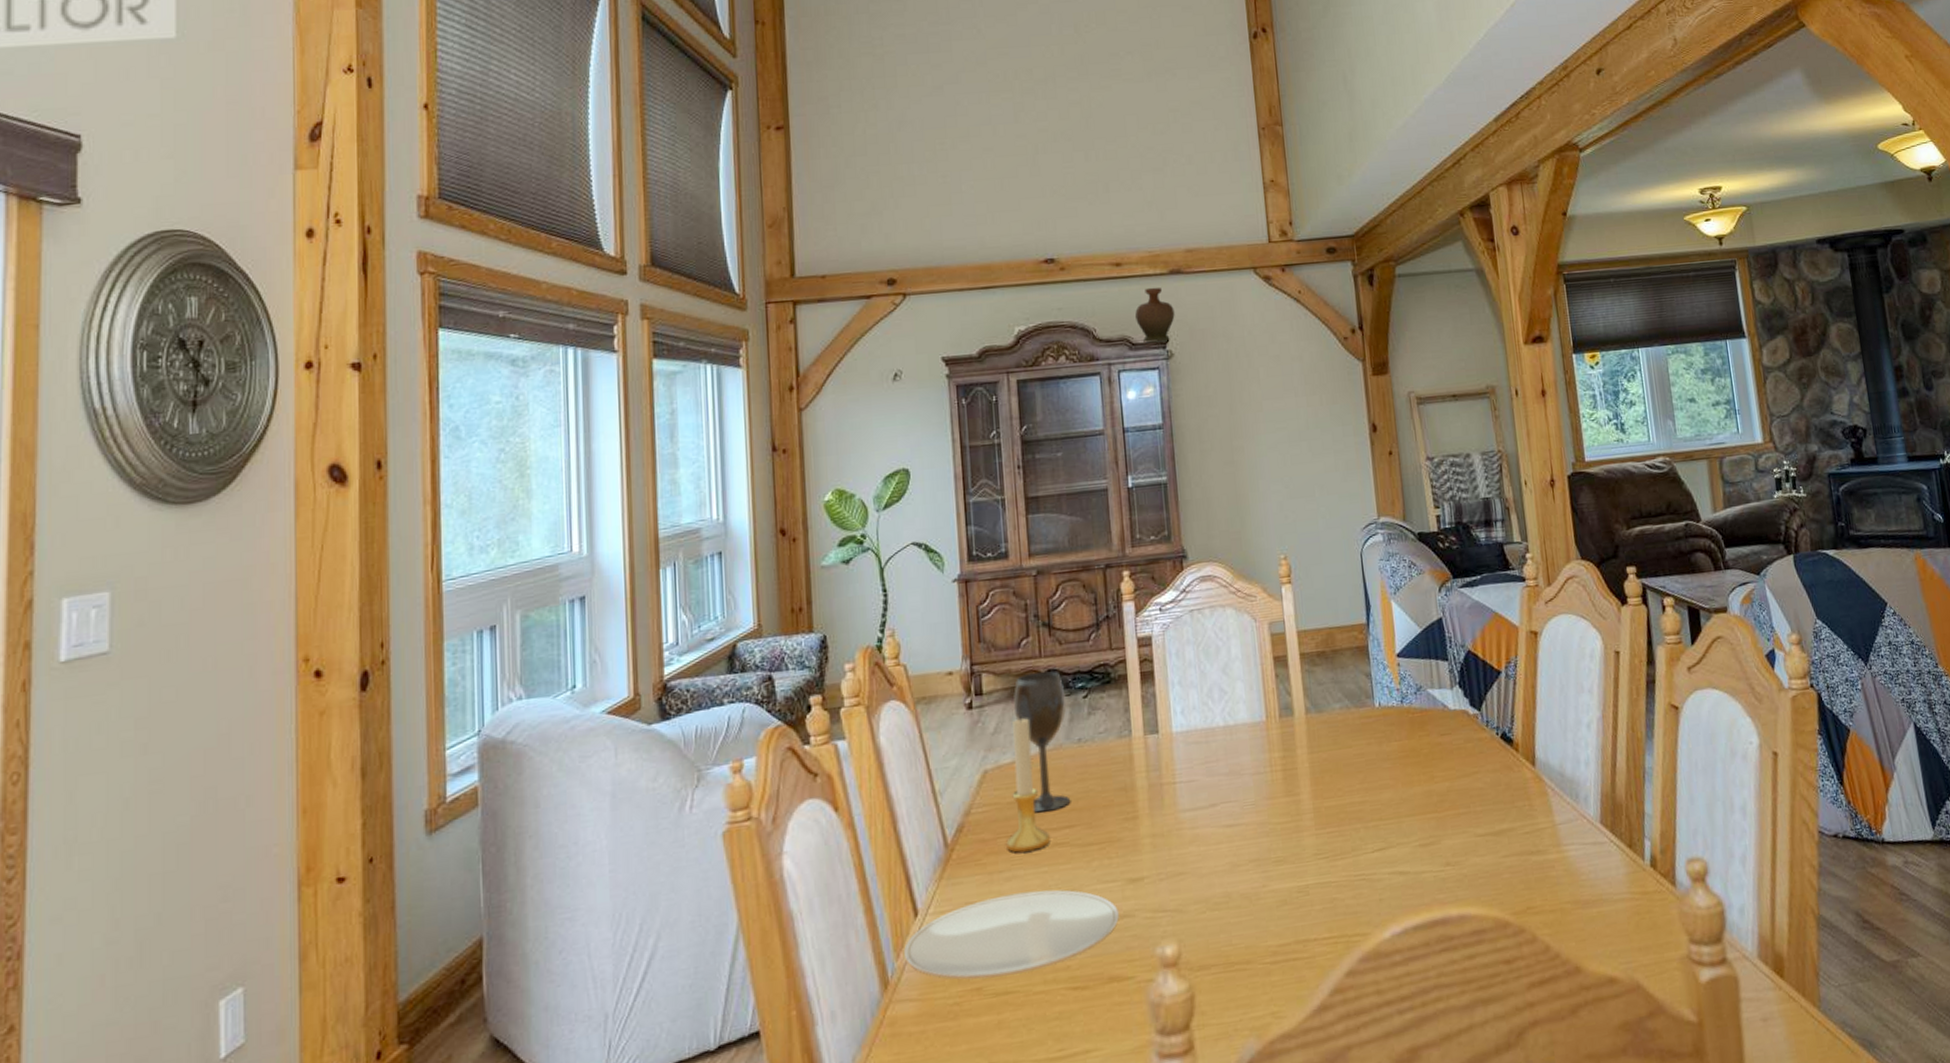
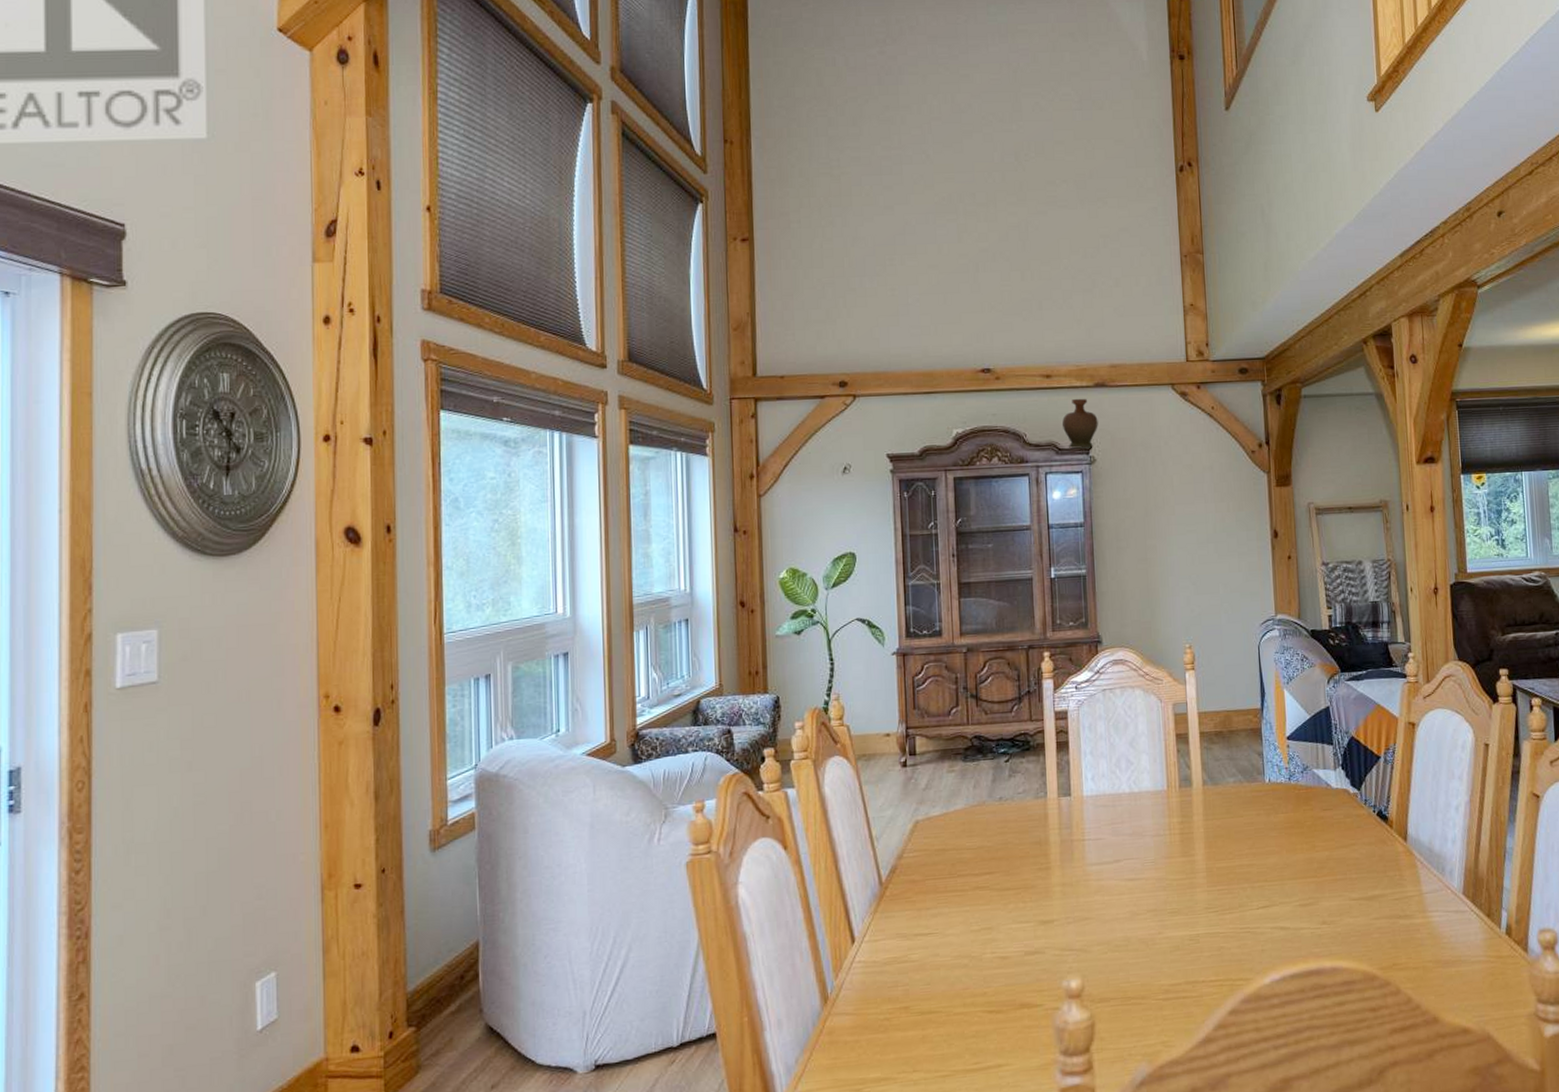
plate: present [904,889,1119,980] -> none [842,926,1031,1000]
candle holder: present [1005,716,1050,853] -> none [932,775,972,893]
wine glass: present [1013,671,1071,813] -> none [942,737,992,860]

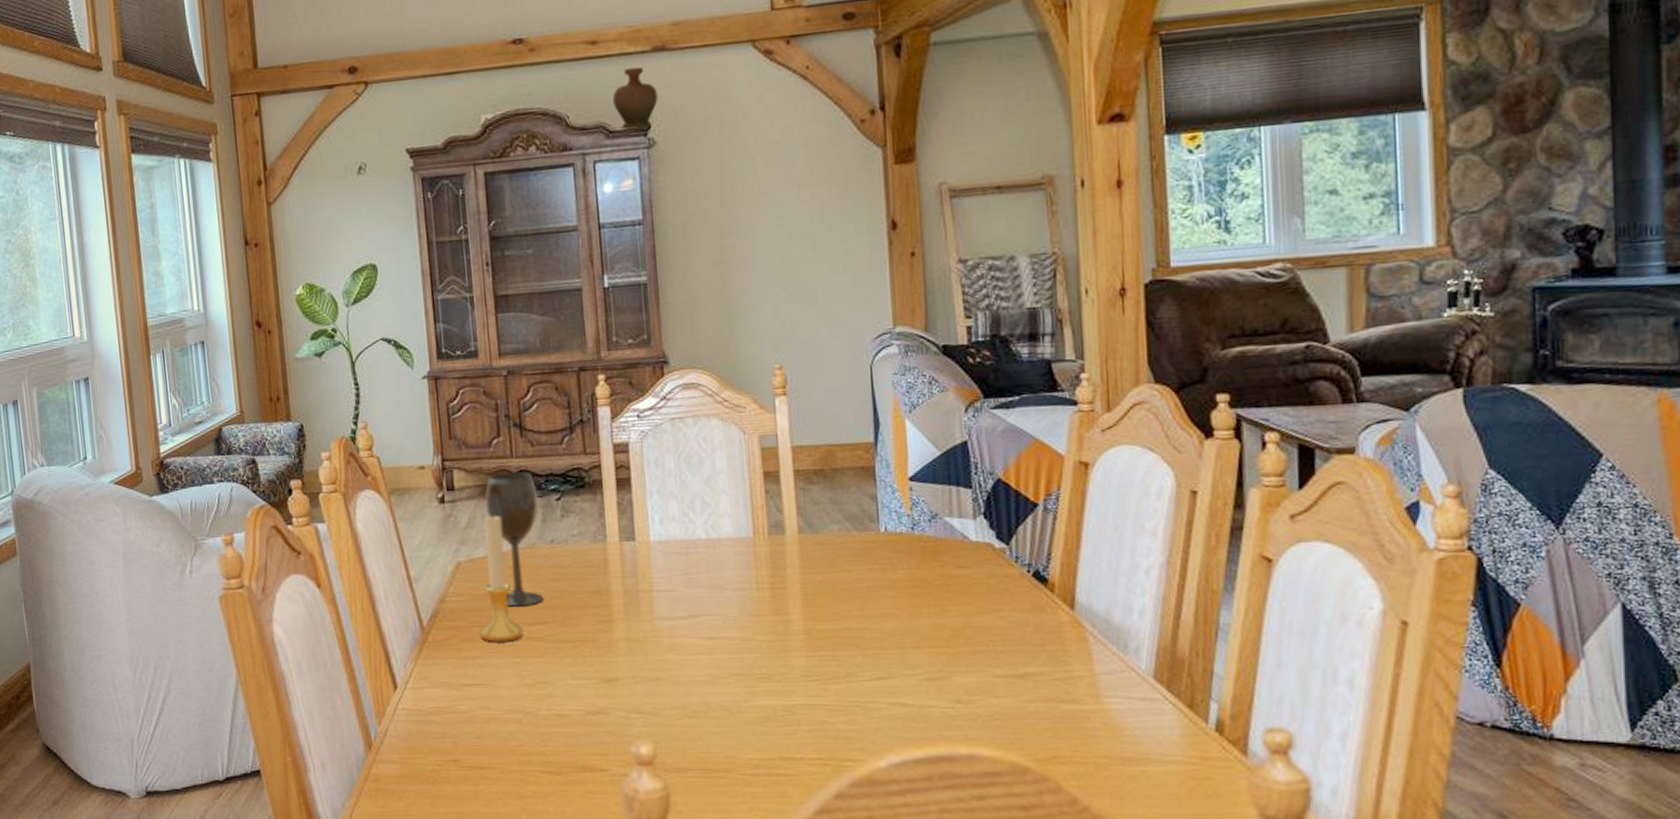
candle holder: none [932,775,972,893] -> present [479,513,523,642]
wine glass: none [942,737,992,860] -> present [484,471,544,607]

